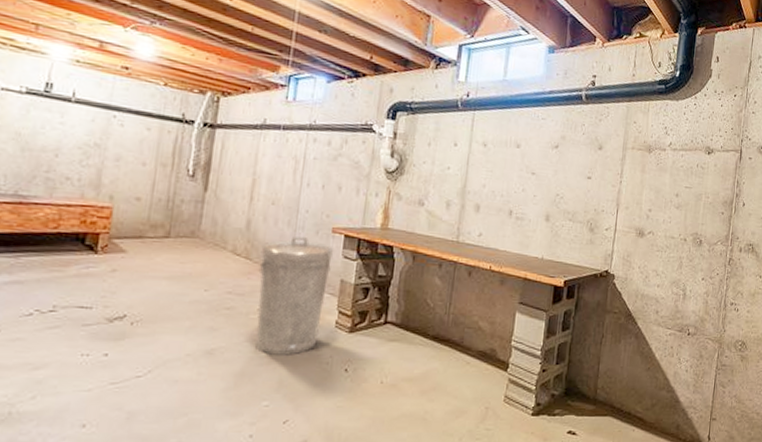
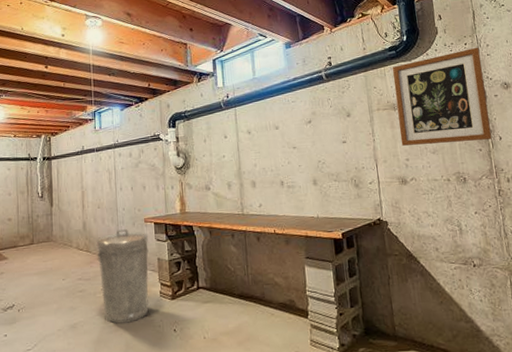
wall art: none [647,101,747,204] -> present [392,47,492,146]

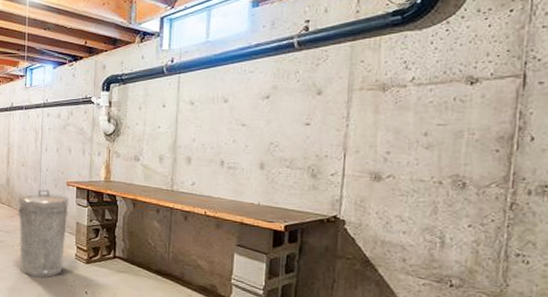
wall art: present [392,47,492,146] -> none [384,15,532,139]

